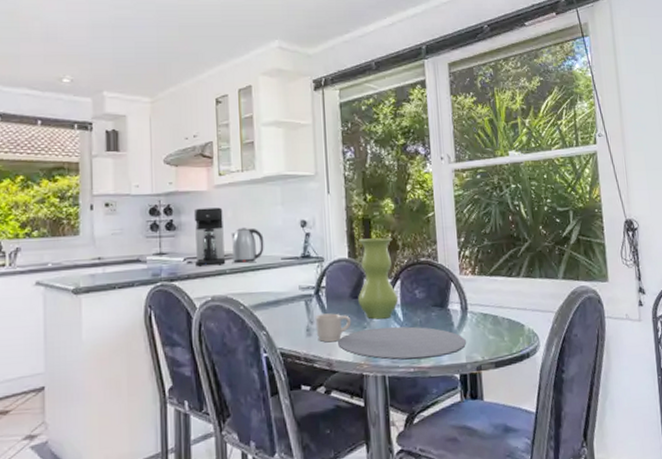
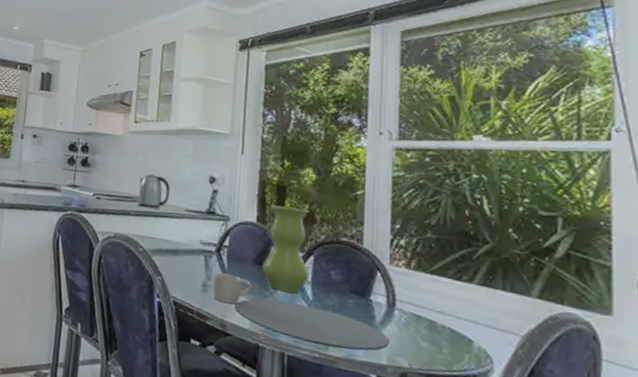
coffee maker: present [193,207,226,268] -> none [103,150,134,207]

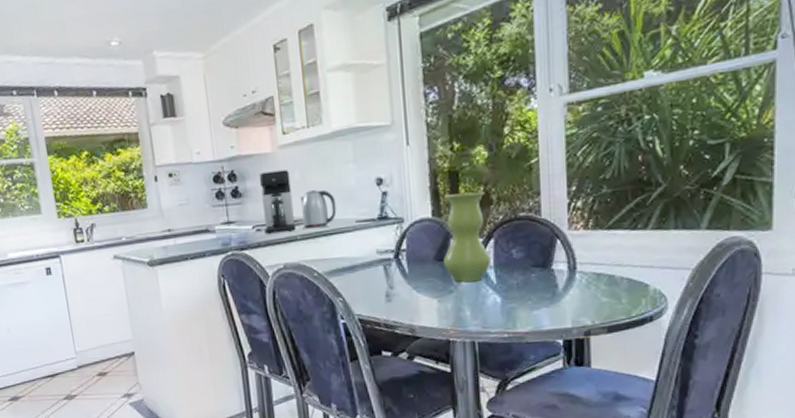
coffee maker: none [103,150,134,207] -> present [258,169,297,235]
mug: present [212,272,252,305] -> none [395,277,436,308]
placemat: present [235,299,389,350] -> none [421,289,572,325]

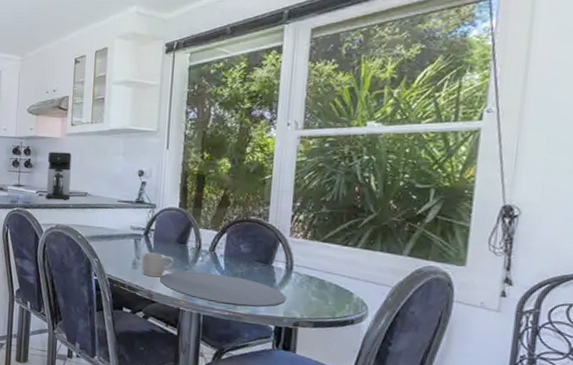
kettle: present [299,189,337,230] -> none [76,171,104,202]
mug: none [395,277,436,308] -> present [141,252,175,278]
placemat: none [421,289,572,325] -> present [160,271,286,307]
vase: present [443,191,492,283] -> none [183,192,224,266]

